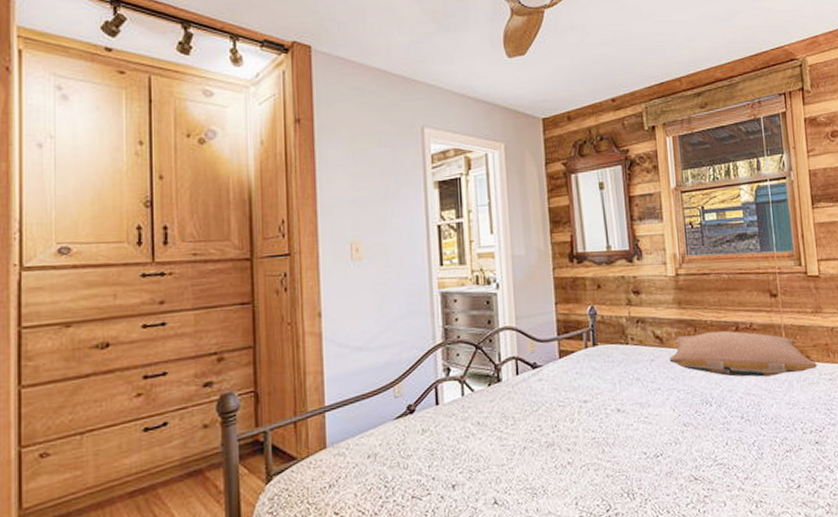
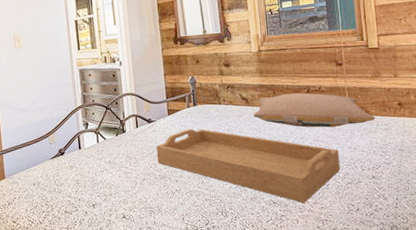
serving tray: none [542,377,777,479] -> present [156,129,341,203]

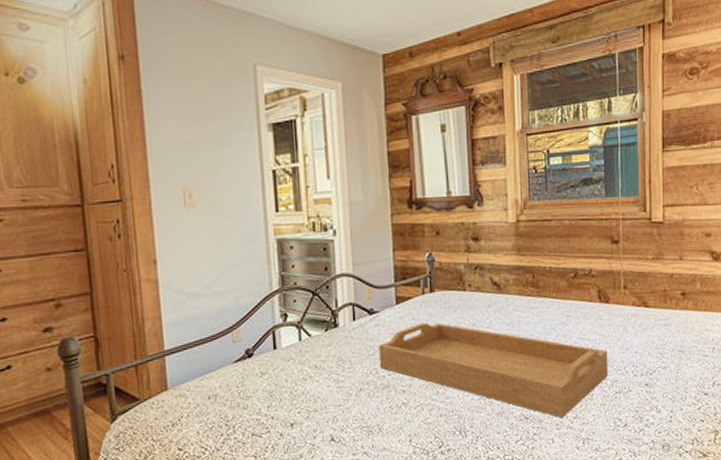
pillow: present [253,92,375,128] -> none [506,277,653,323]

